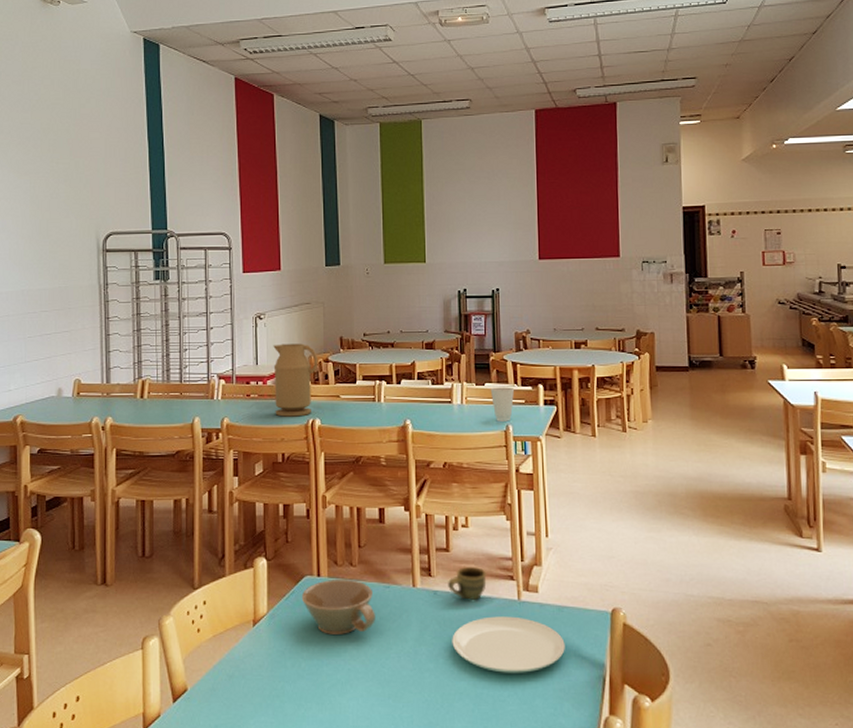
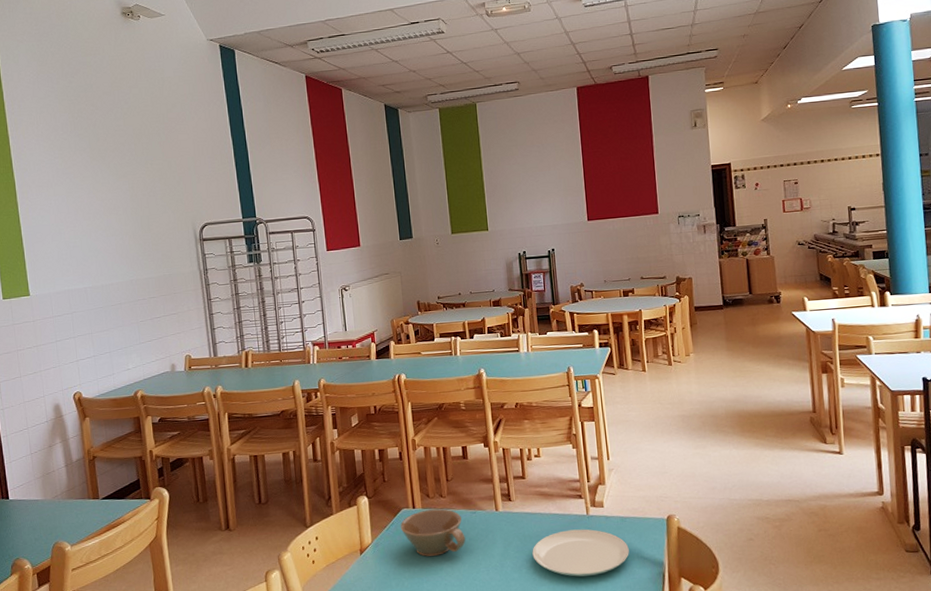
water jug: present [273,343,318,417] -> none [359,309,400,375]
cup: present [448,566,487,600] -> none [526,489,559,518]
cup: present [490,387,515,423] -> none [552,334,574,365]

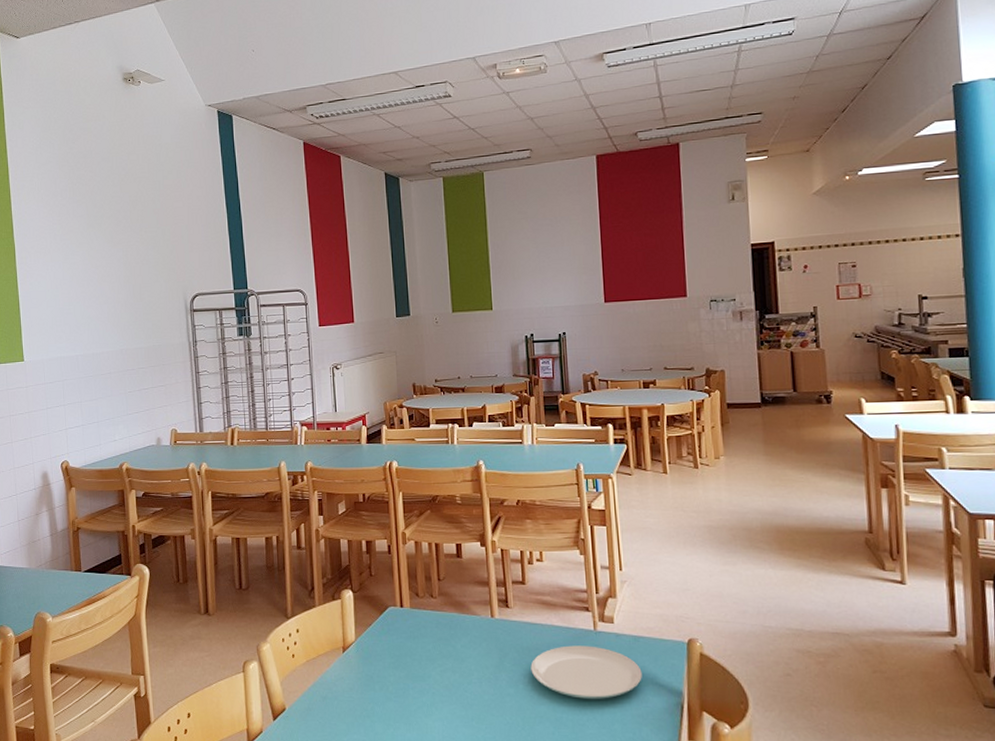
cup: present [400,509,466,556] -> none [386,610,457,661]

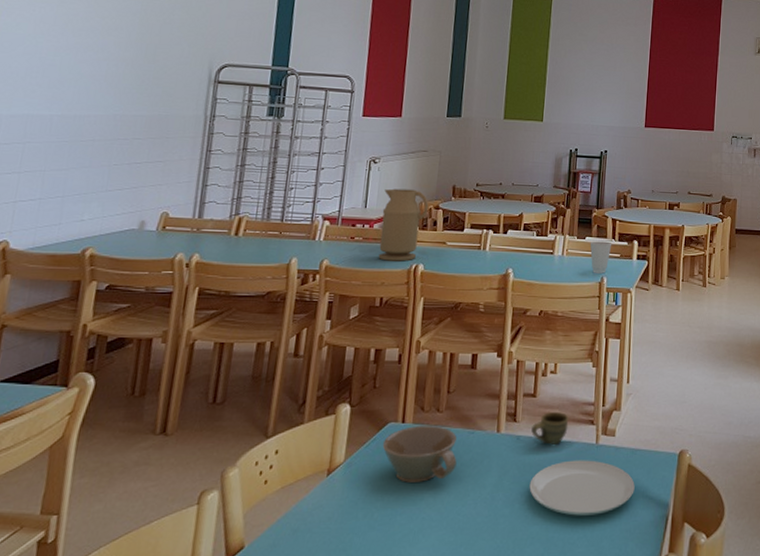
water jug: none [350,391,393,460] -> present [378,188,429,261]
cup: none [386,610,457,661] -> present [382,426,457,482]
cup: none [525,598,563,630] -> present [531,411,569,445]
cup: none [560,427,585,462] -> present [590,241,612,275]

